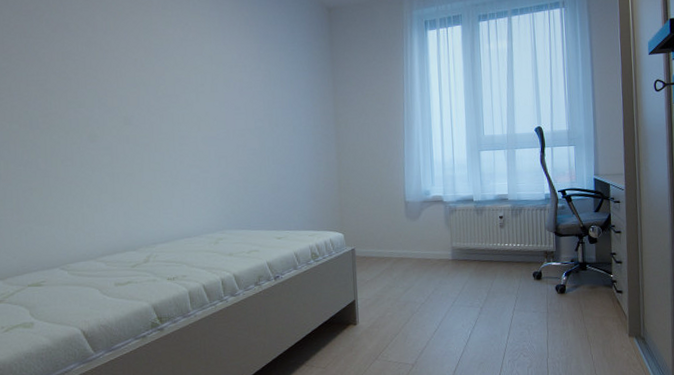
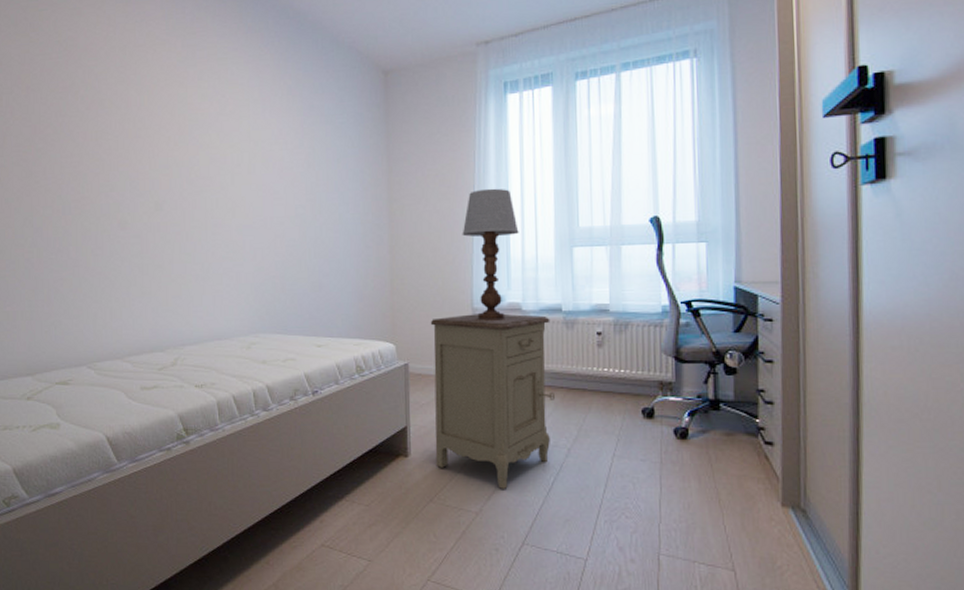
nightstand: none [371,205,470,344] -> present [430,314,555,489]
table lamp: none [395,105,439,211] -> present [462,188,519,321]

